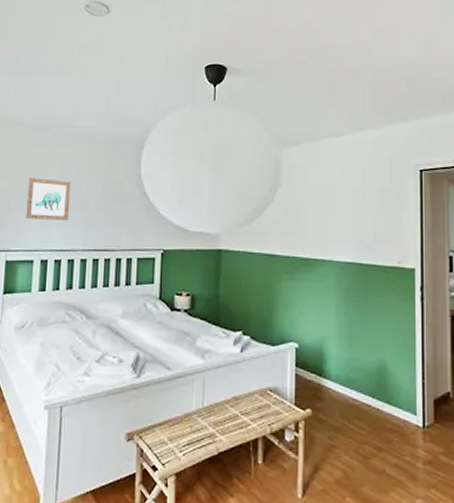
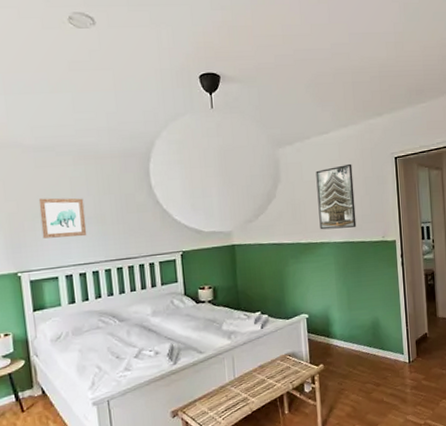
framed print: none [322,172,367,246] -> present [316,163,357,230]

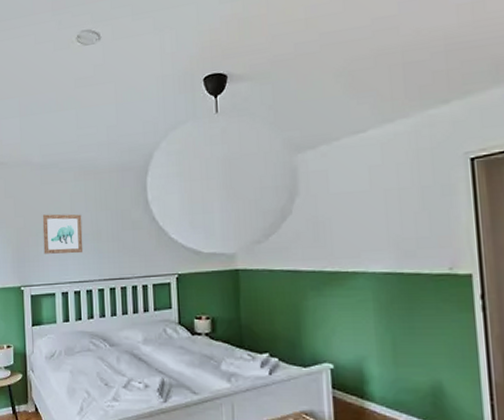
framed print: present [316,163,357,230] -> none [347,169,408,256]

